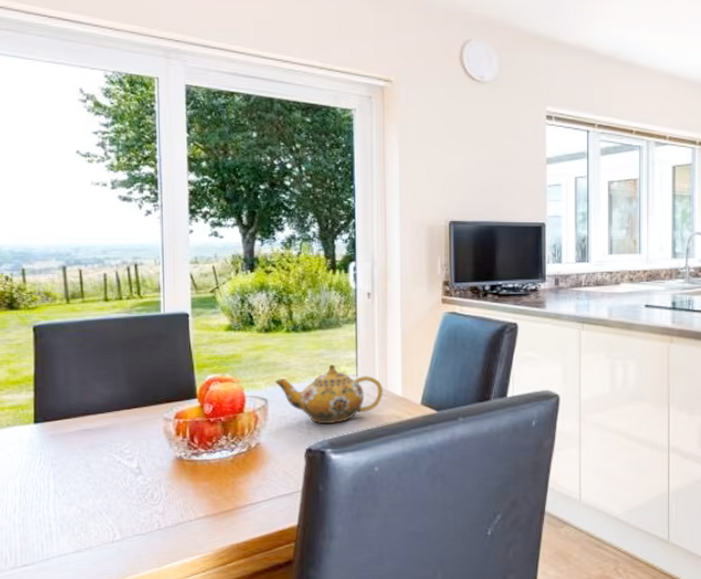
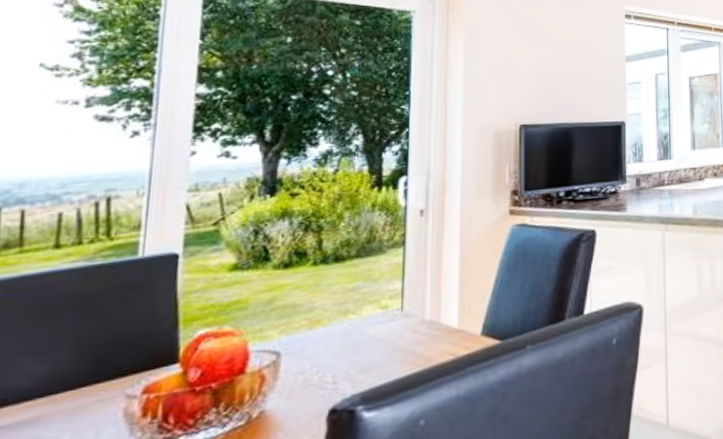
teapot: present [275,365,383,424] -> none [292,299,435,375]

